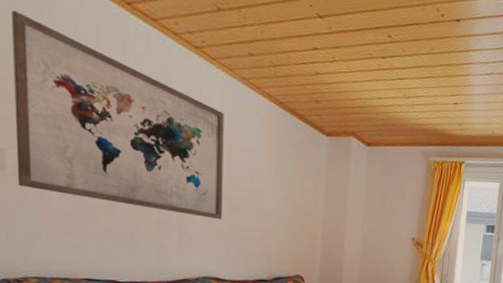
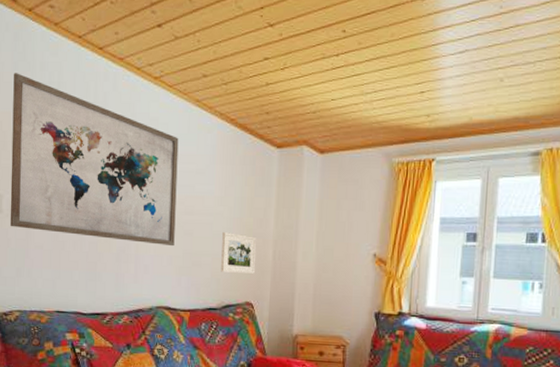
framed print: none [271,209,307,250] -> present [221,231,257,274]

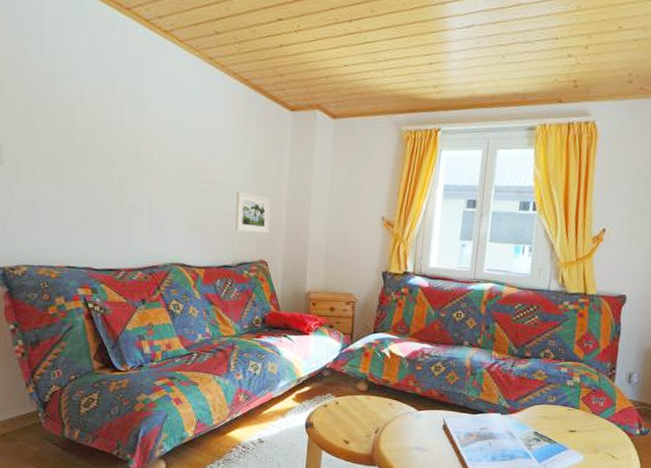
wall art: present [10,73,179,247] -> none [9,15,191,205]

